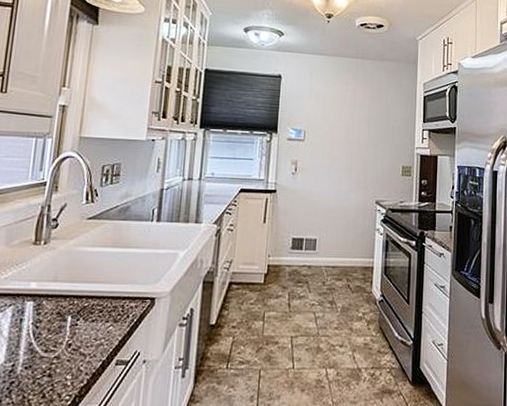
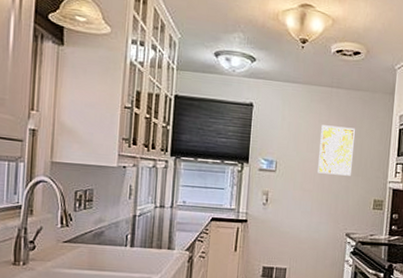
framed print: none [346,94,381,143] -> present [318,125,355,176]

